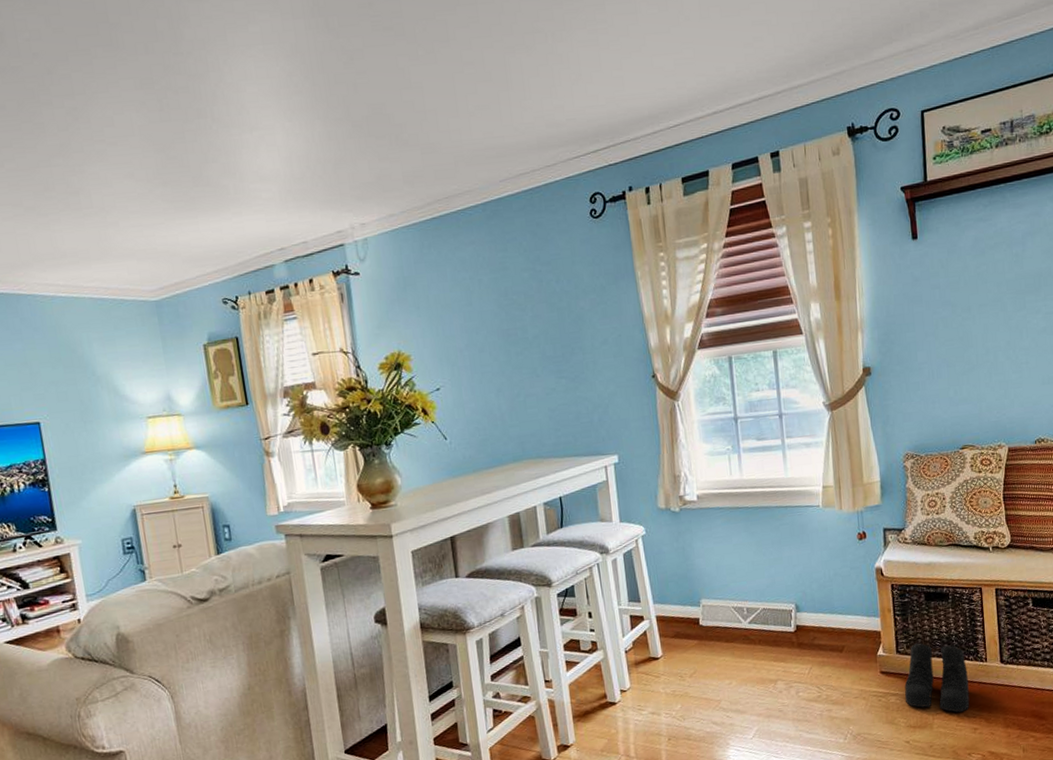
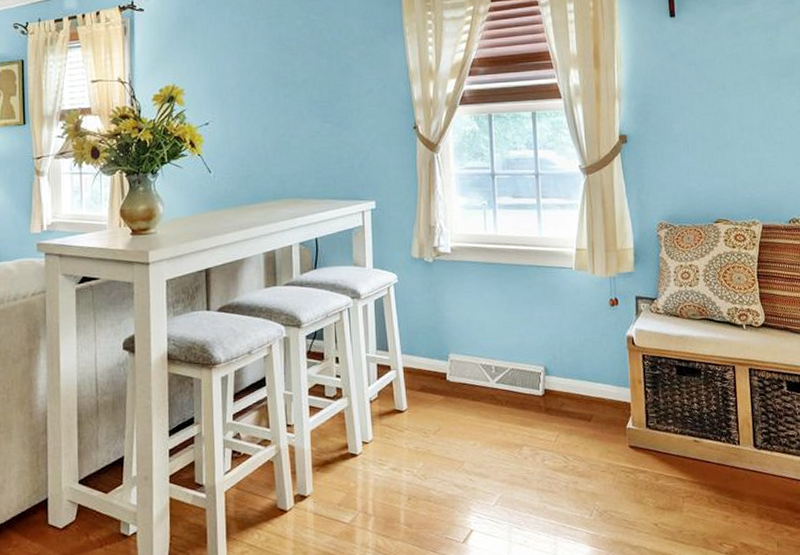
boots: present [904,642,970,713] -> none [653,418,722,498]

